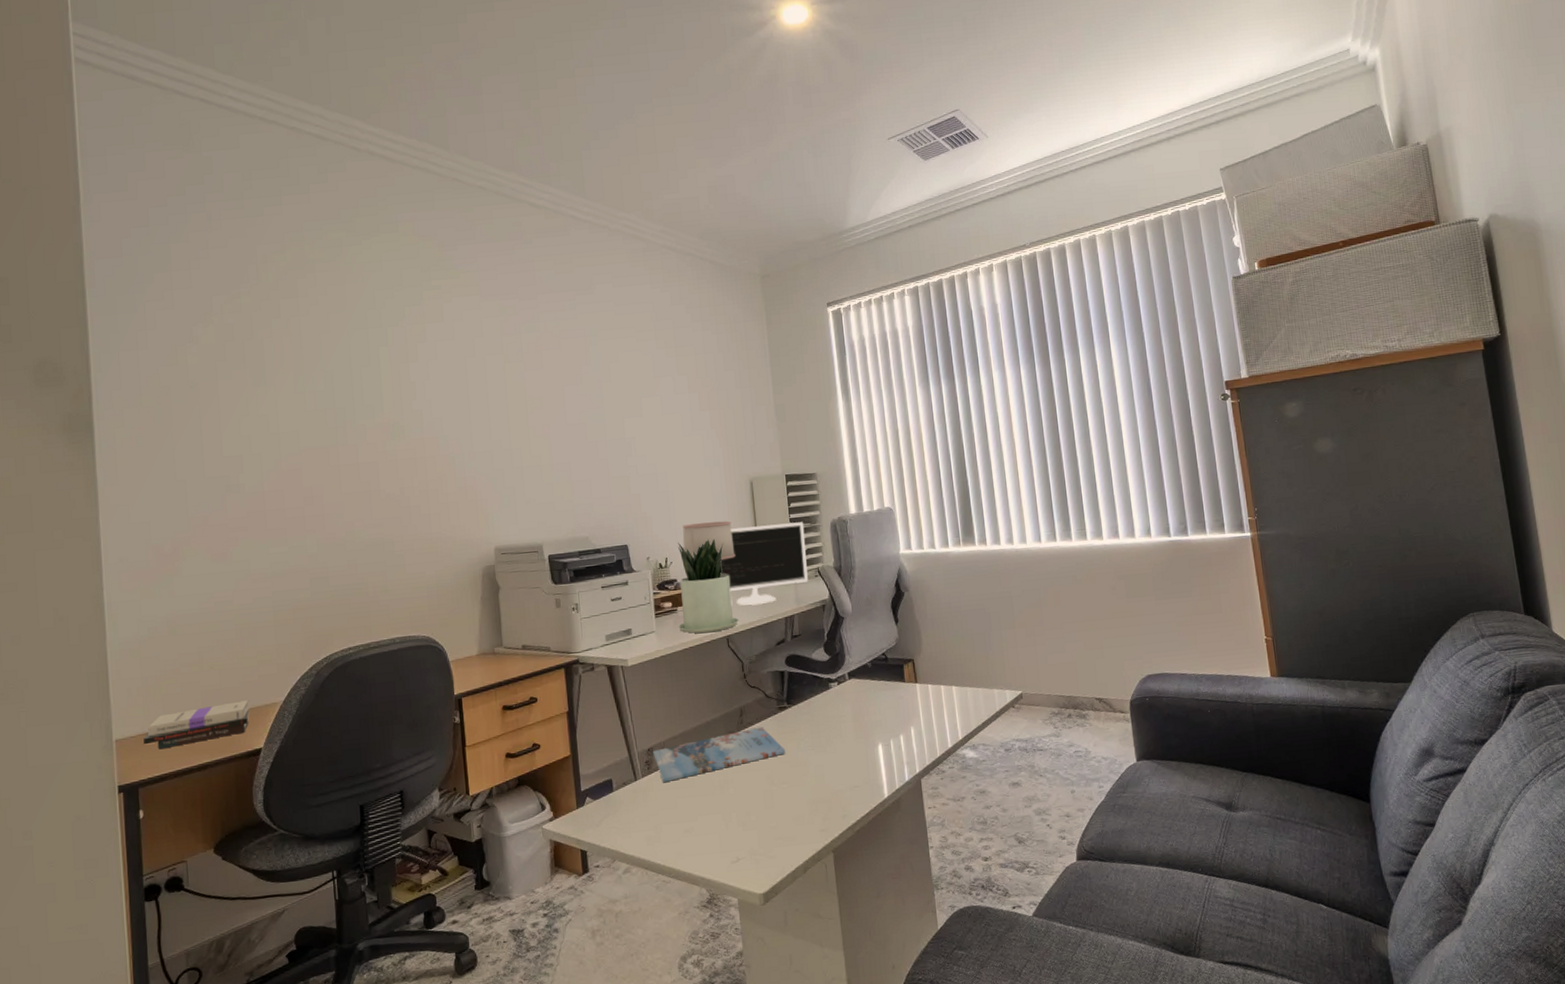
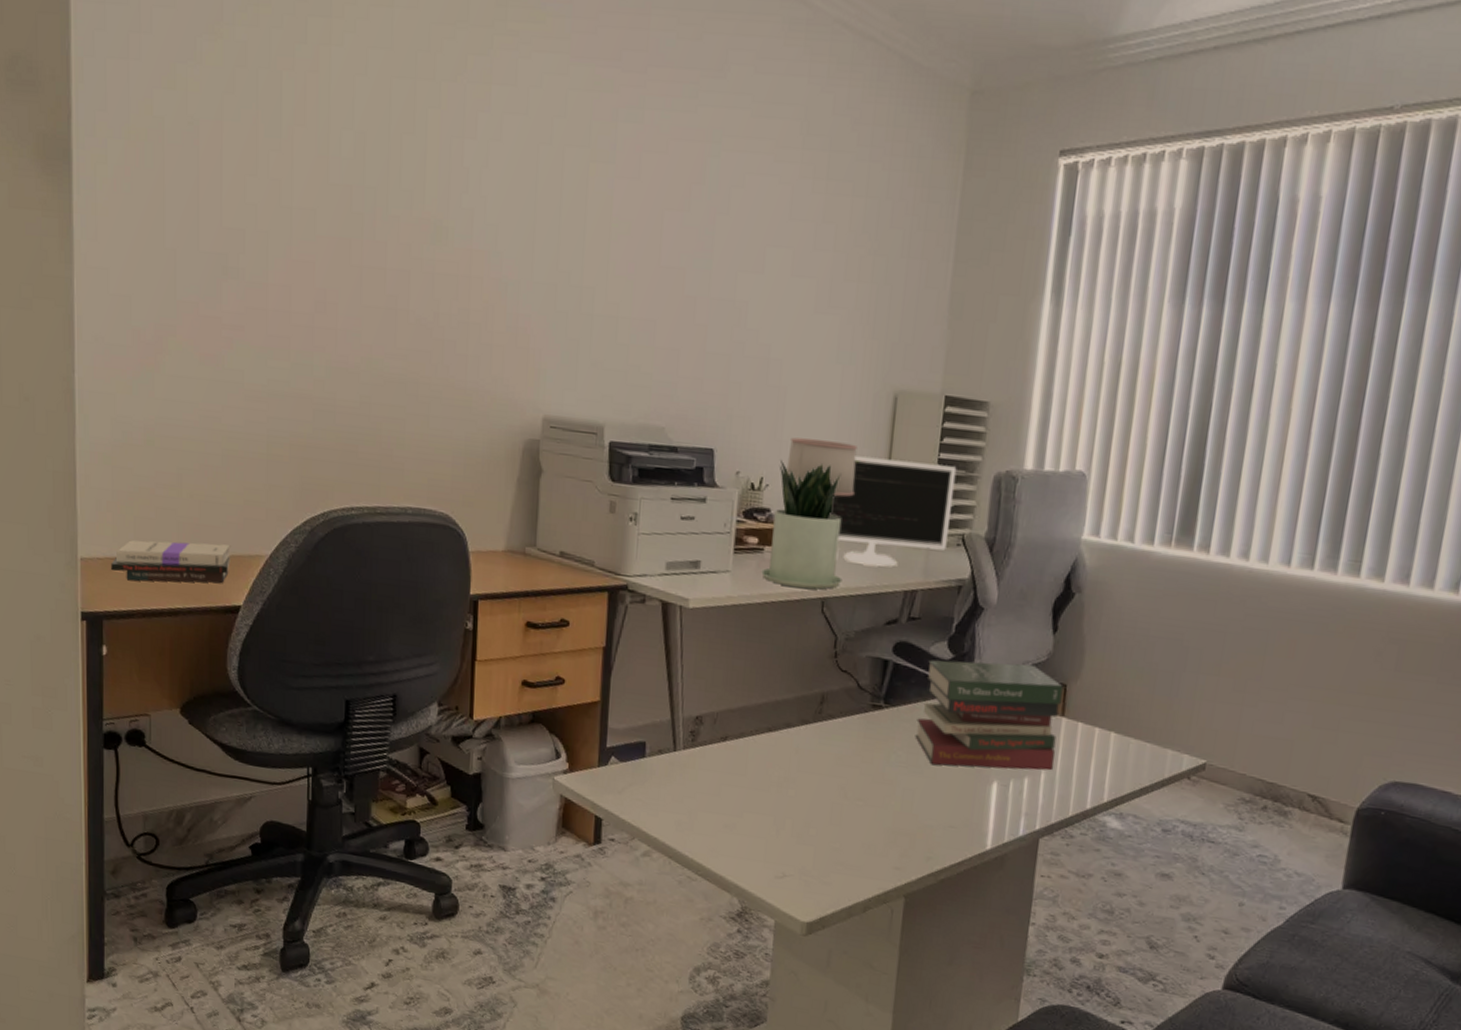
magazine: present [652,727,786,782] -> none [700,719,870,765]
books: none [813,650,919,742] -> present [915,659,1064,771]

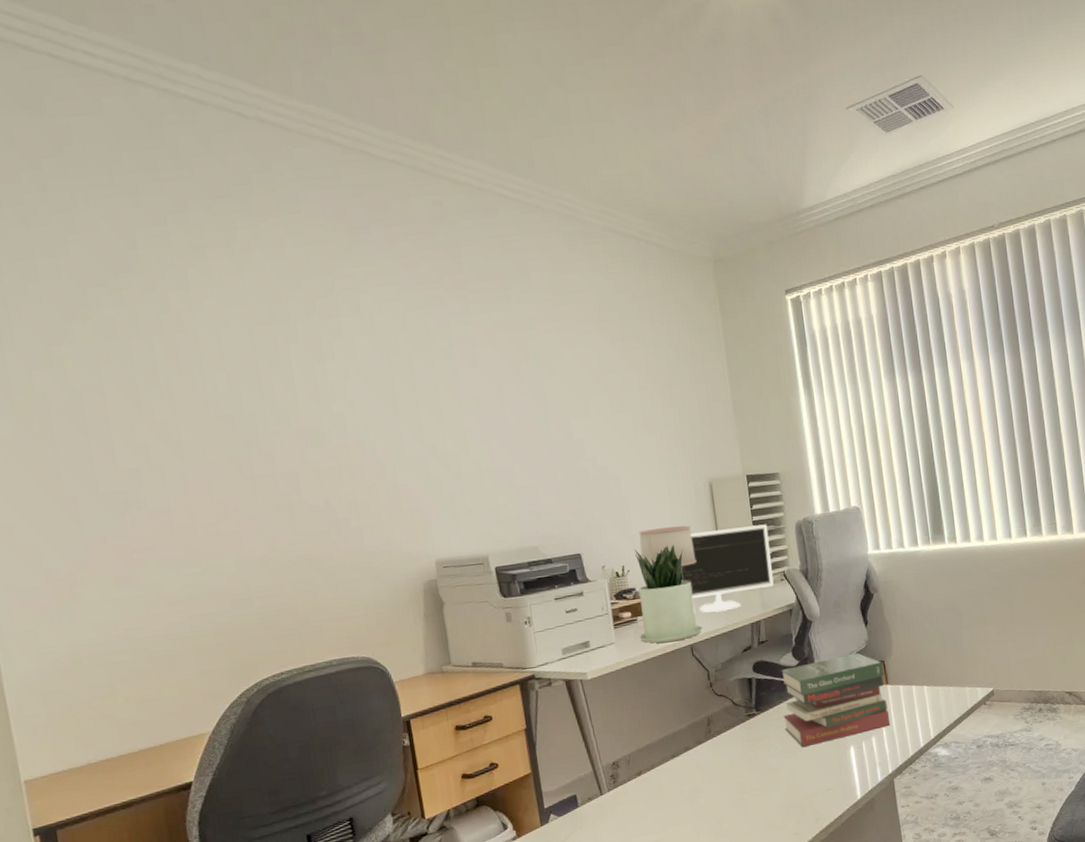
books: present [111,540,231,583] -> none [56,731,176,789]

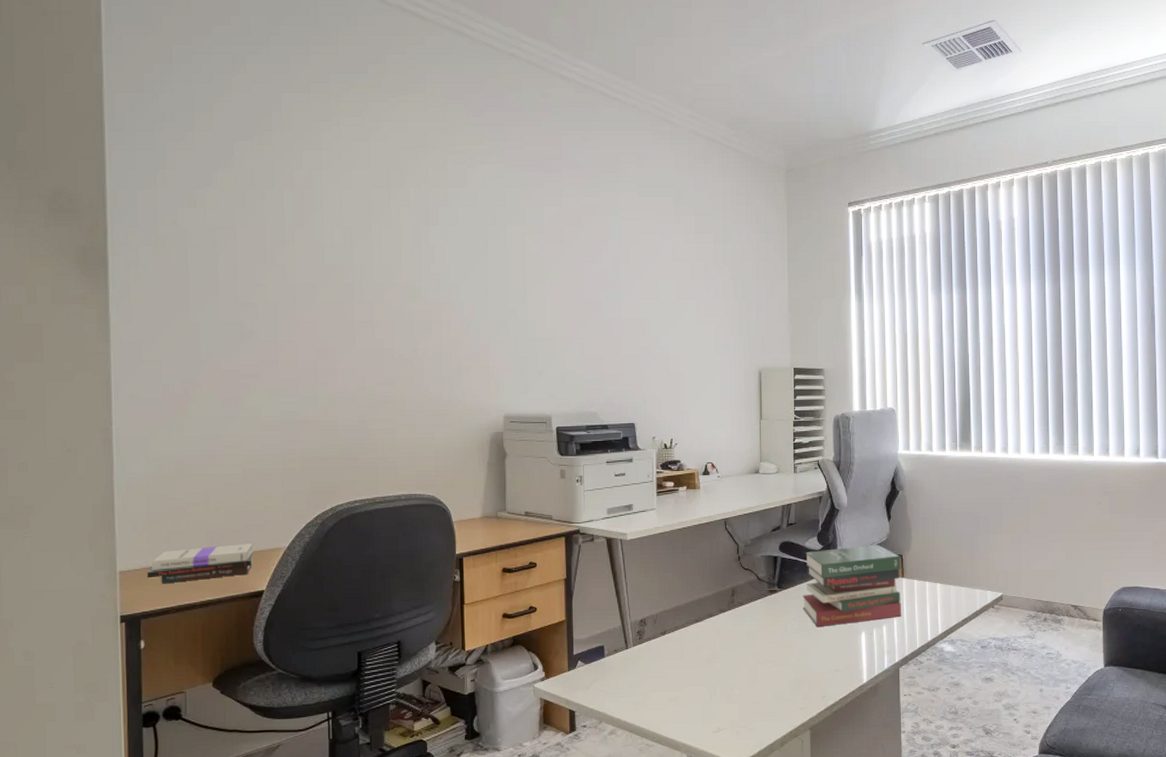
books: none [56,731,176,789] -> present [147,542,254,584]
planter: present [635,544,703,644] -> none [678,424,738,514]
table lamp: present [639,525,697,581] -> none [689,408,739,459]
computer monitor: present [681,524,774,613] -> none [723,415,808,491]

